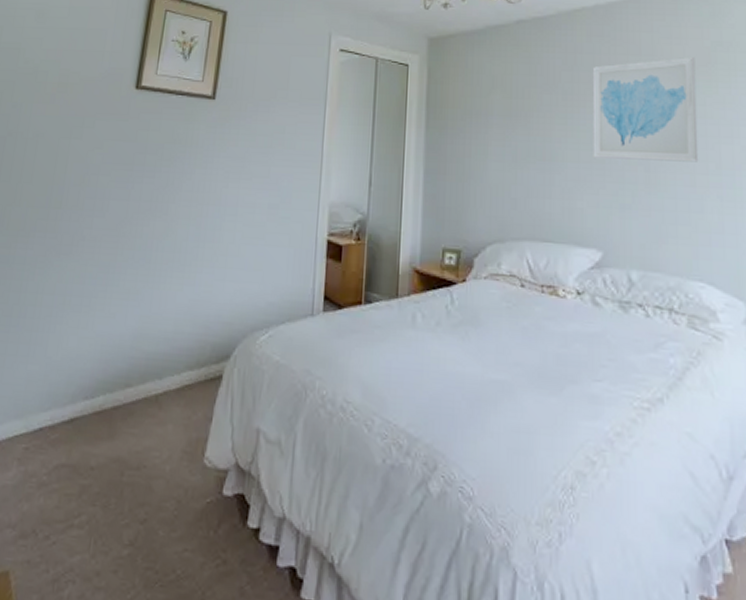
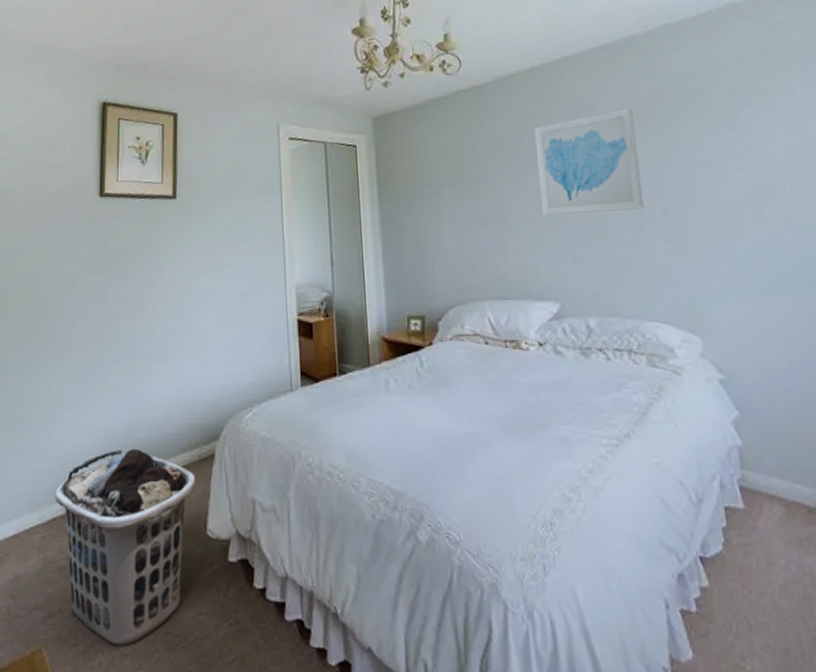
clothes hamper: none [44,360,200,579] -> present [54,448,196,647]

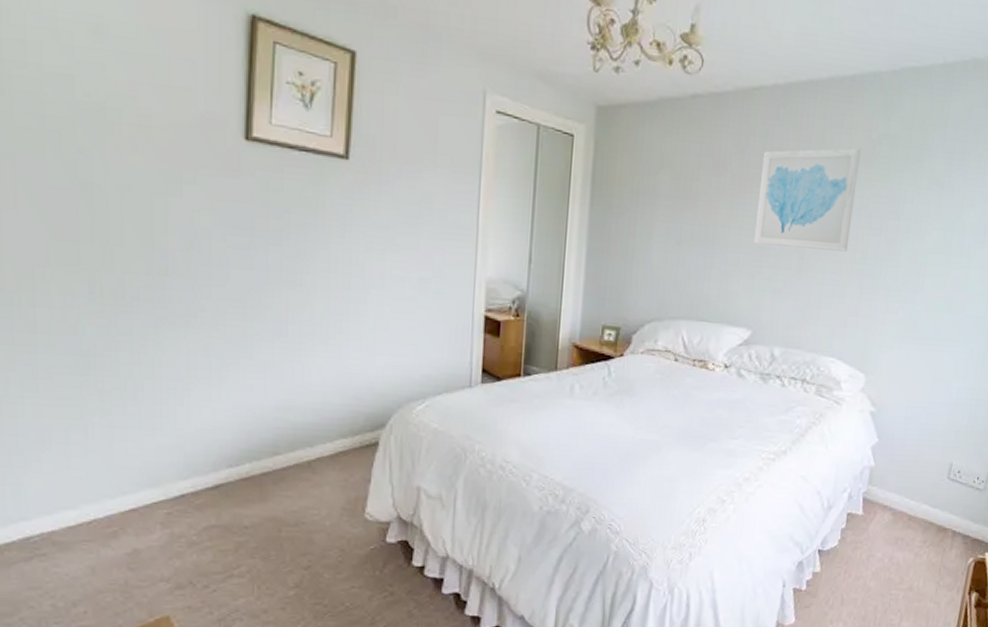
clothes hamper: present [54,448,196,647] -> none [182,430,356,616]

